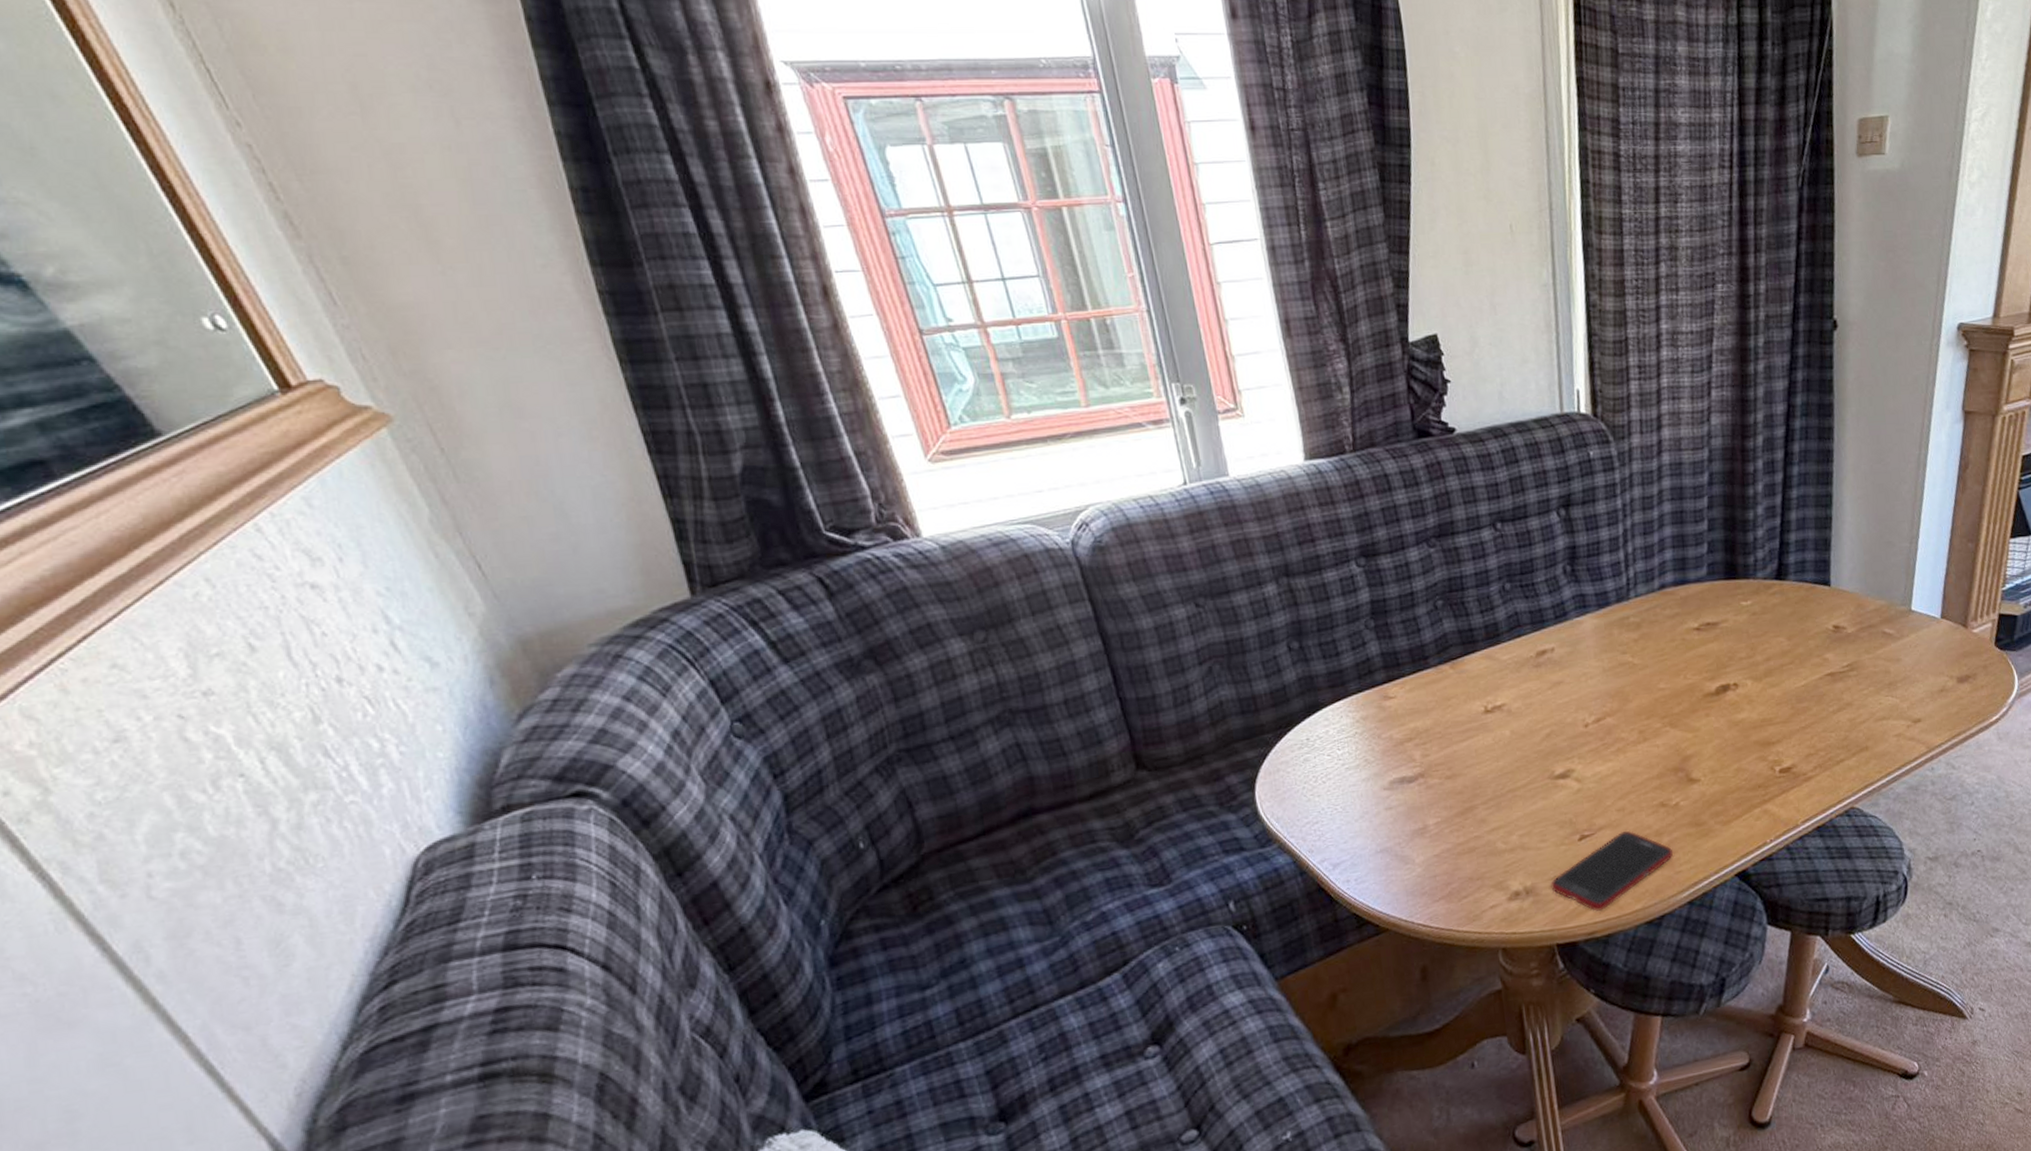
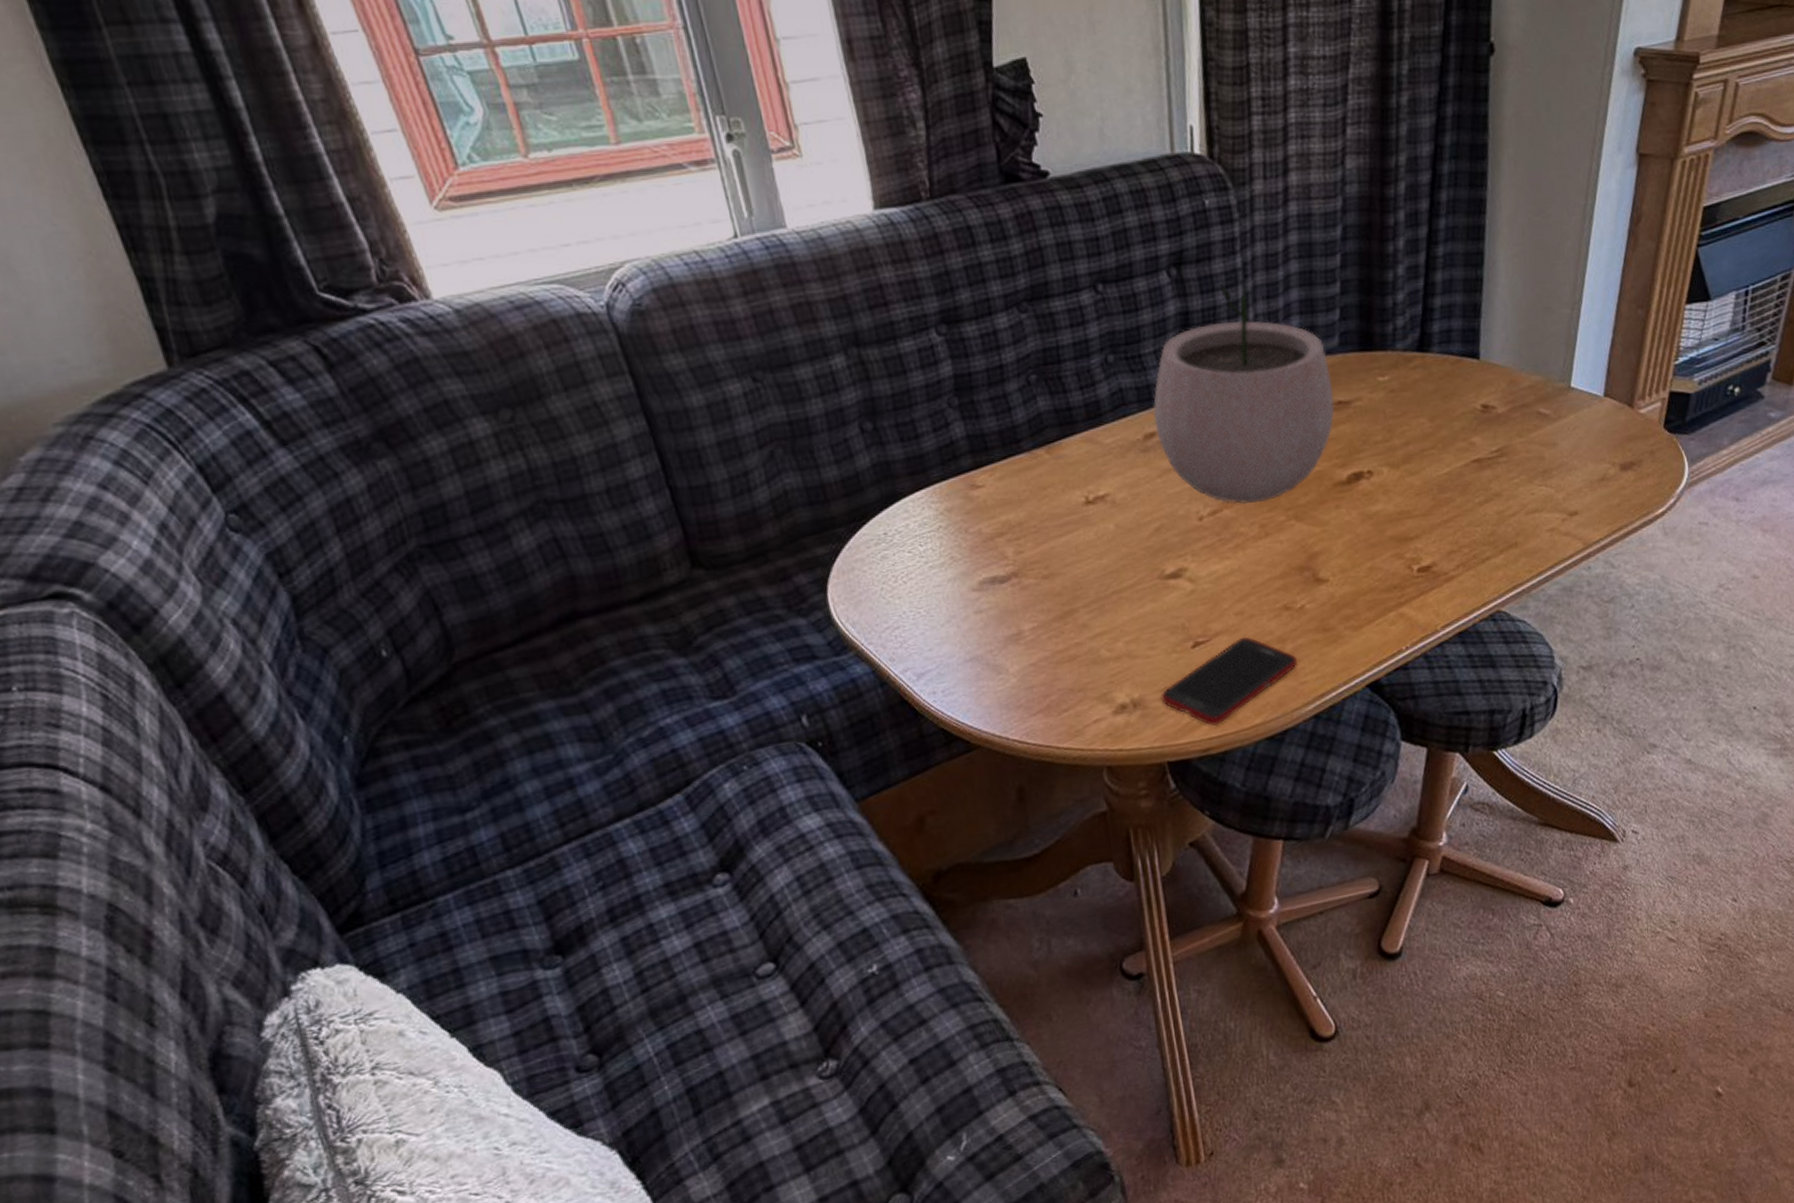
plant pot: none [1545,518,1704,713] -> present [1153,279,1334,504]

